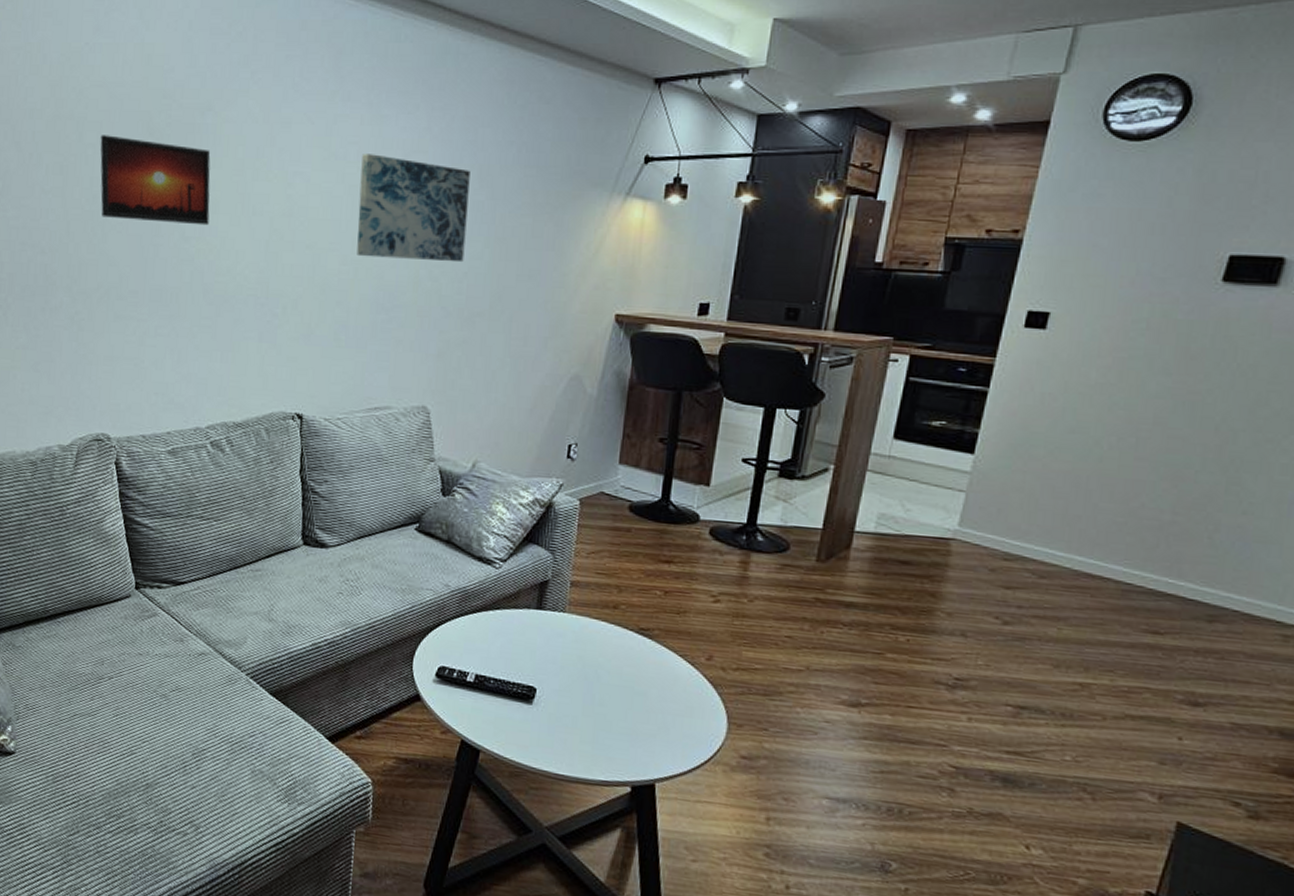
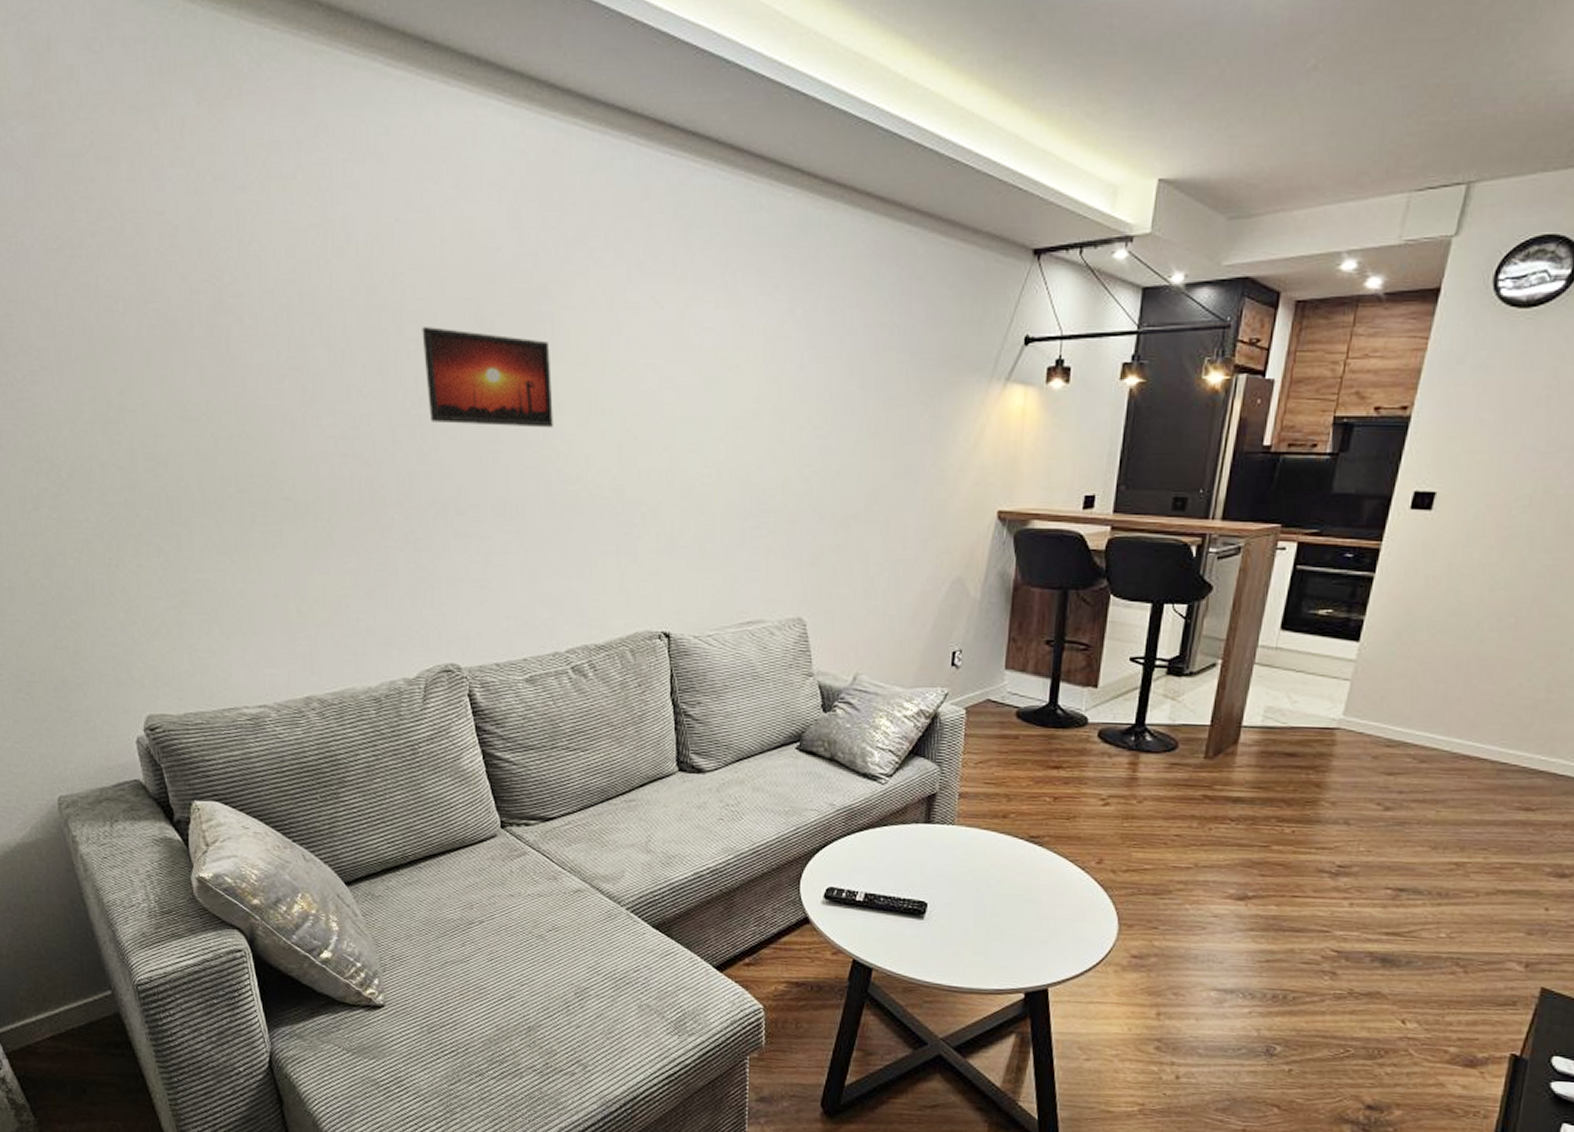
wall art: present [357,154,471,263] -> none [718,342,839,461]

